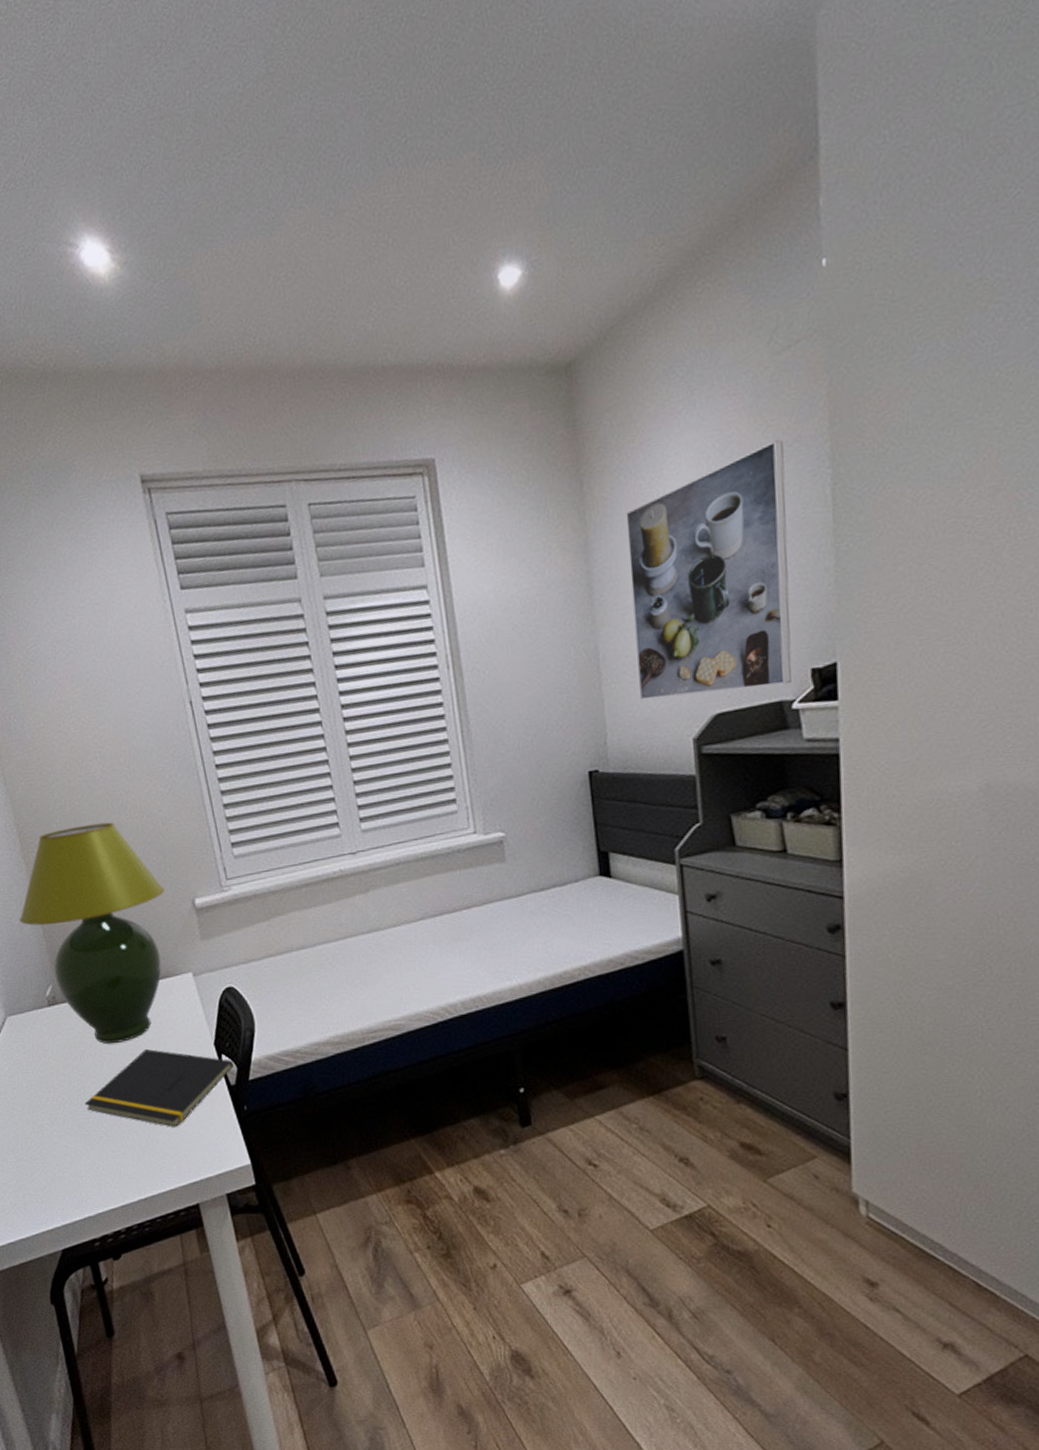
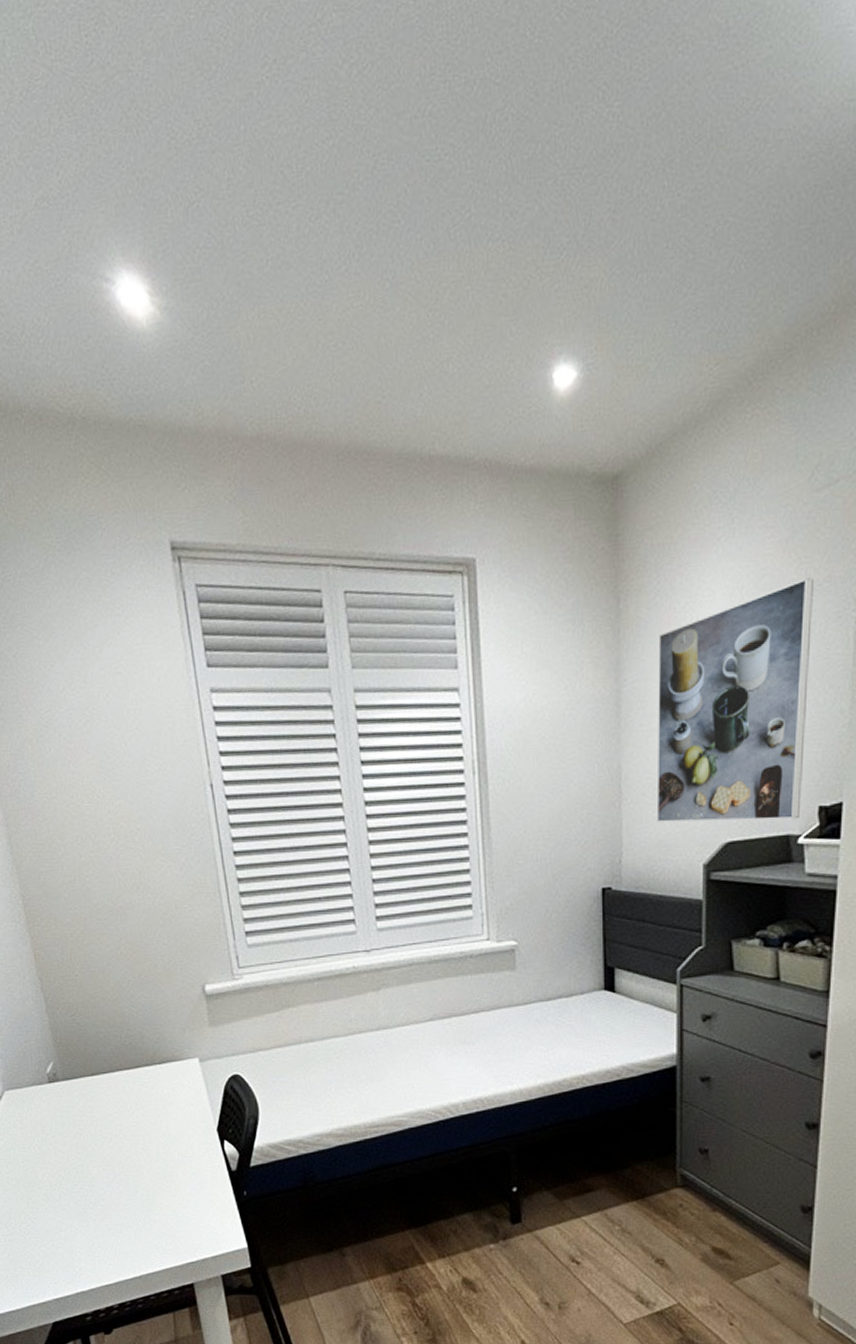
table lamp: present [19,822,165,1044] -> none [22,901,175,1123]
notepad: present [84,1048,234,1127] -> none [82,1130,236,1209]

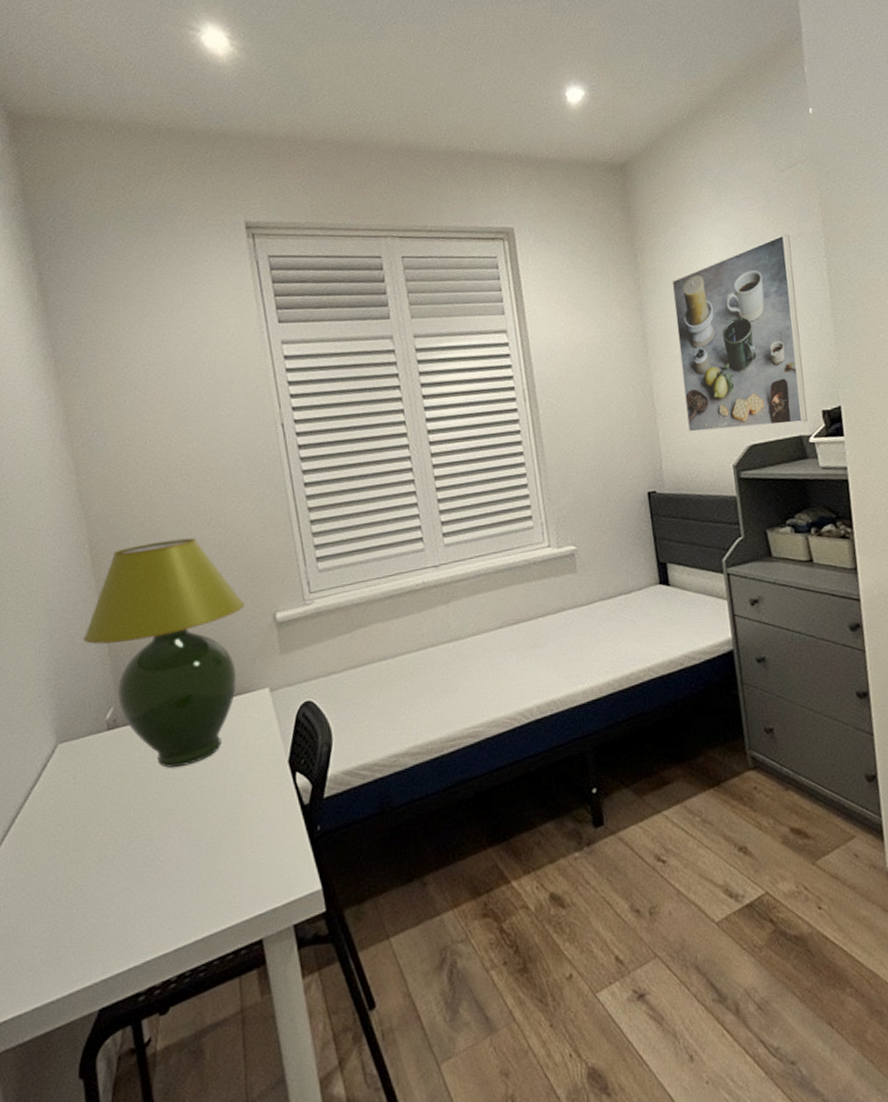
table lamp: none [22,901,175,1123] -> present [83,537,245,768]

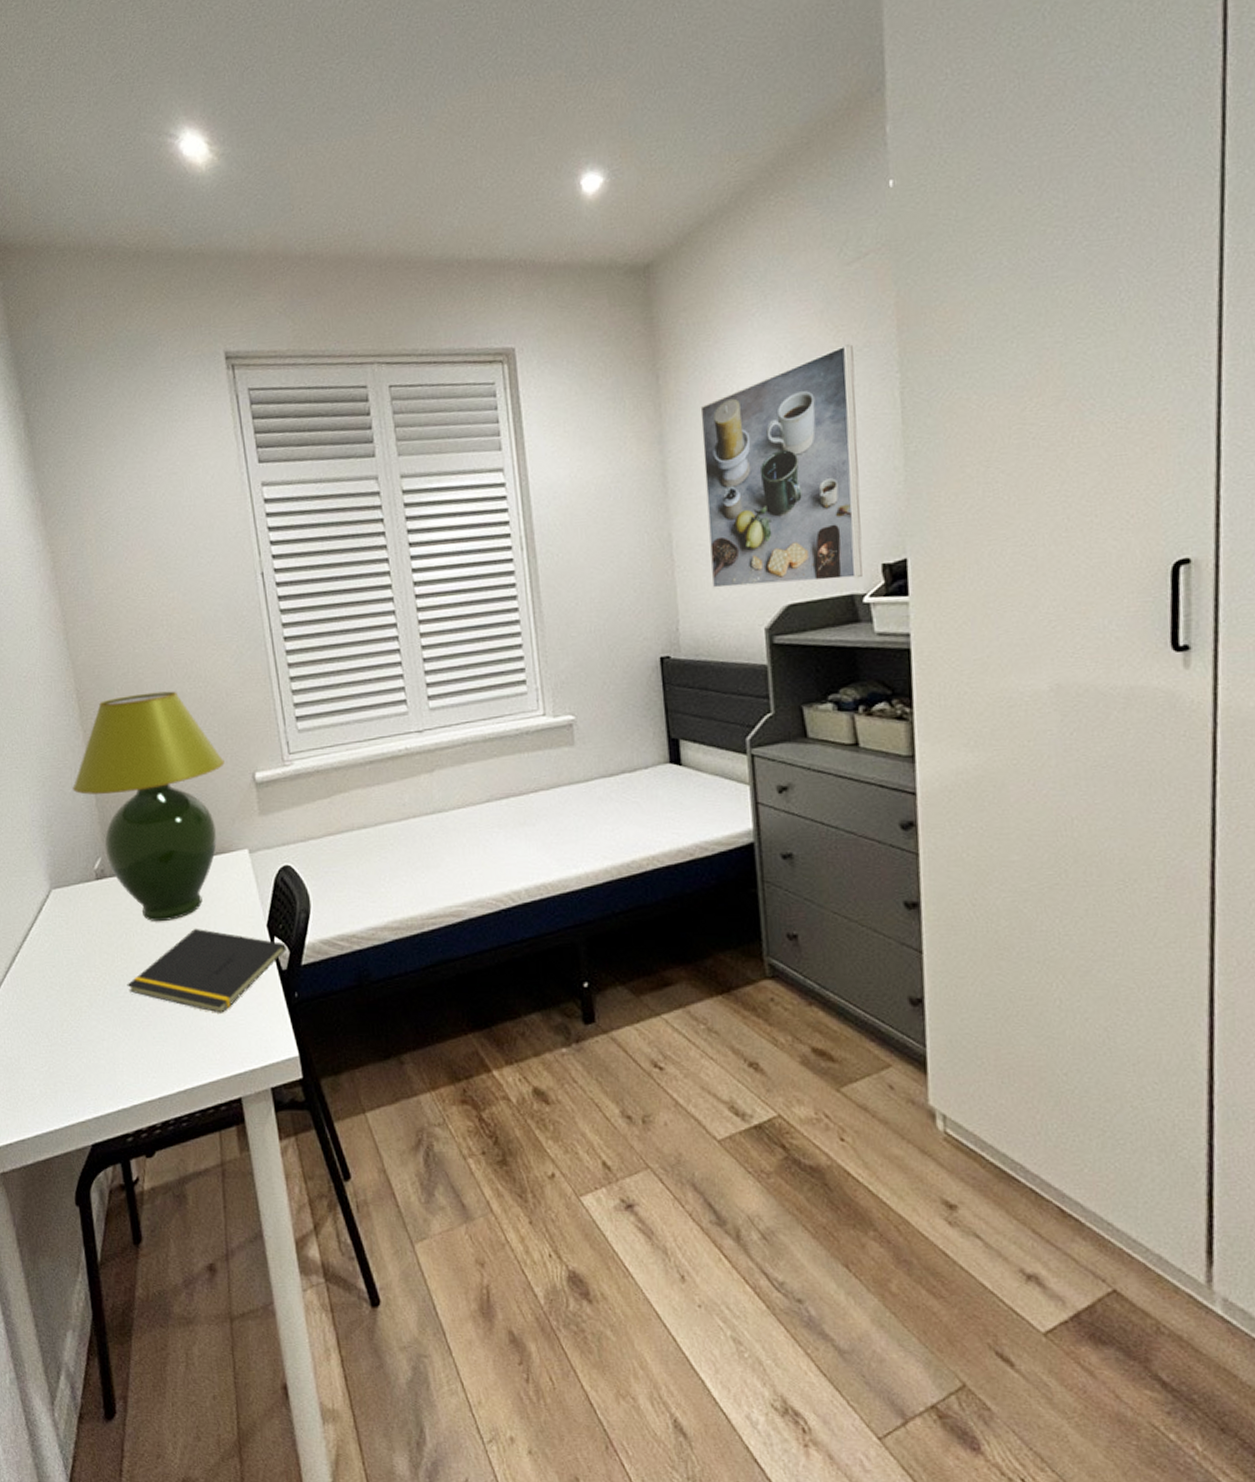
notepad: none [140,770,308,855] -> present [127,928,286,1013]

